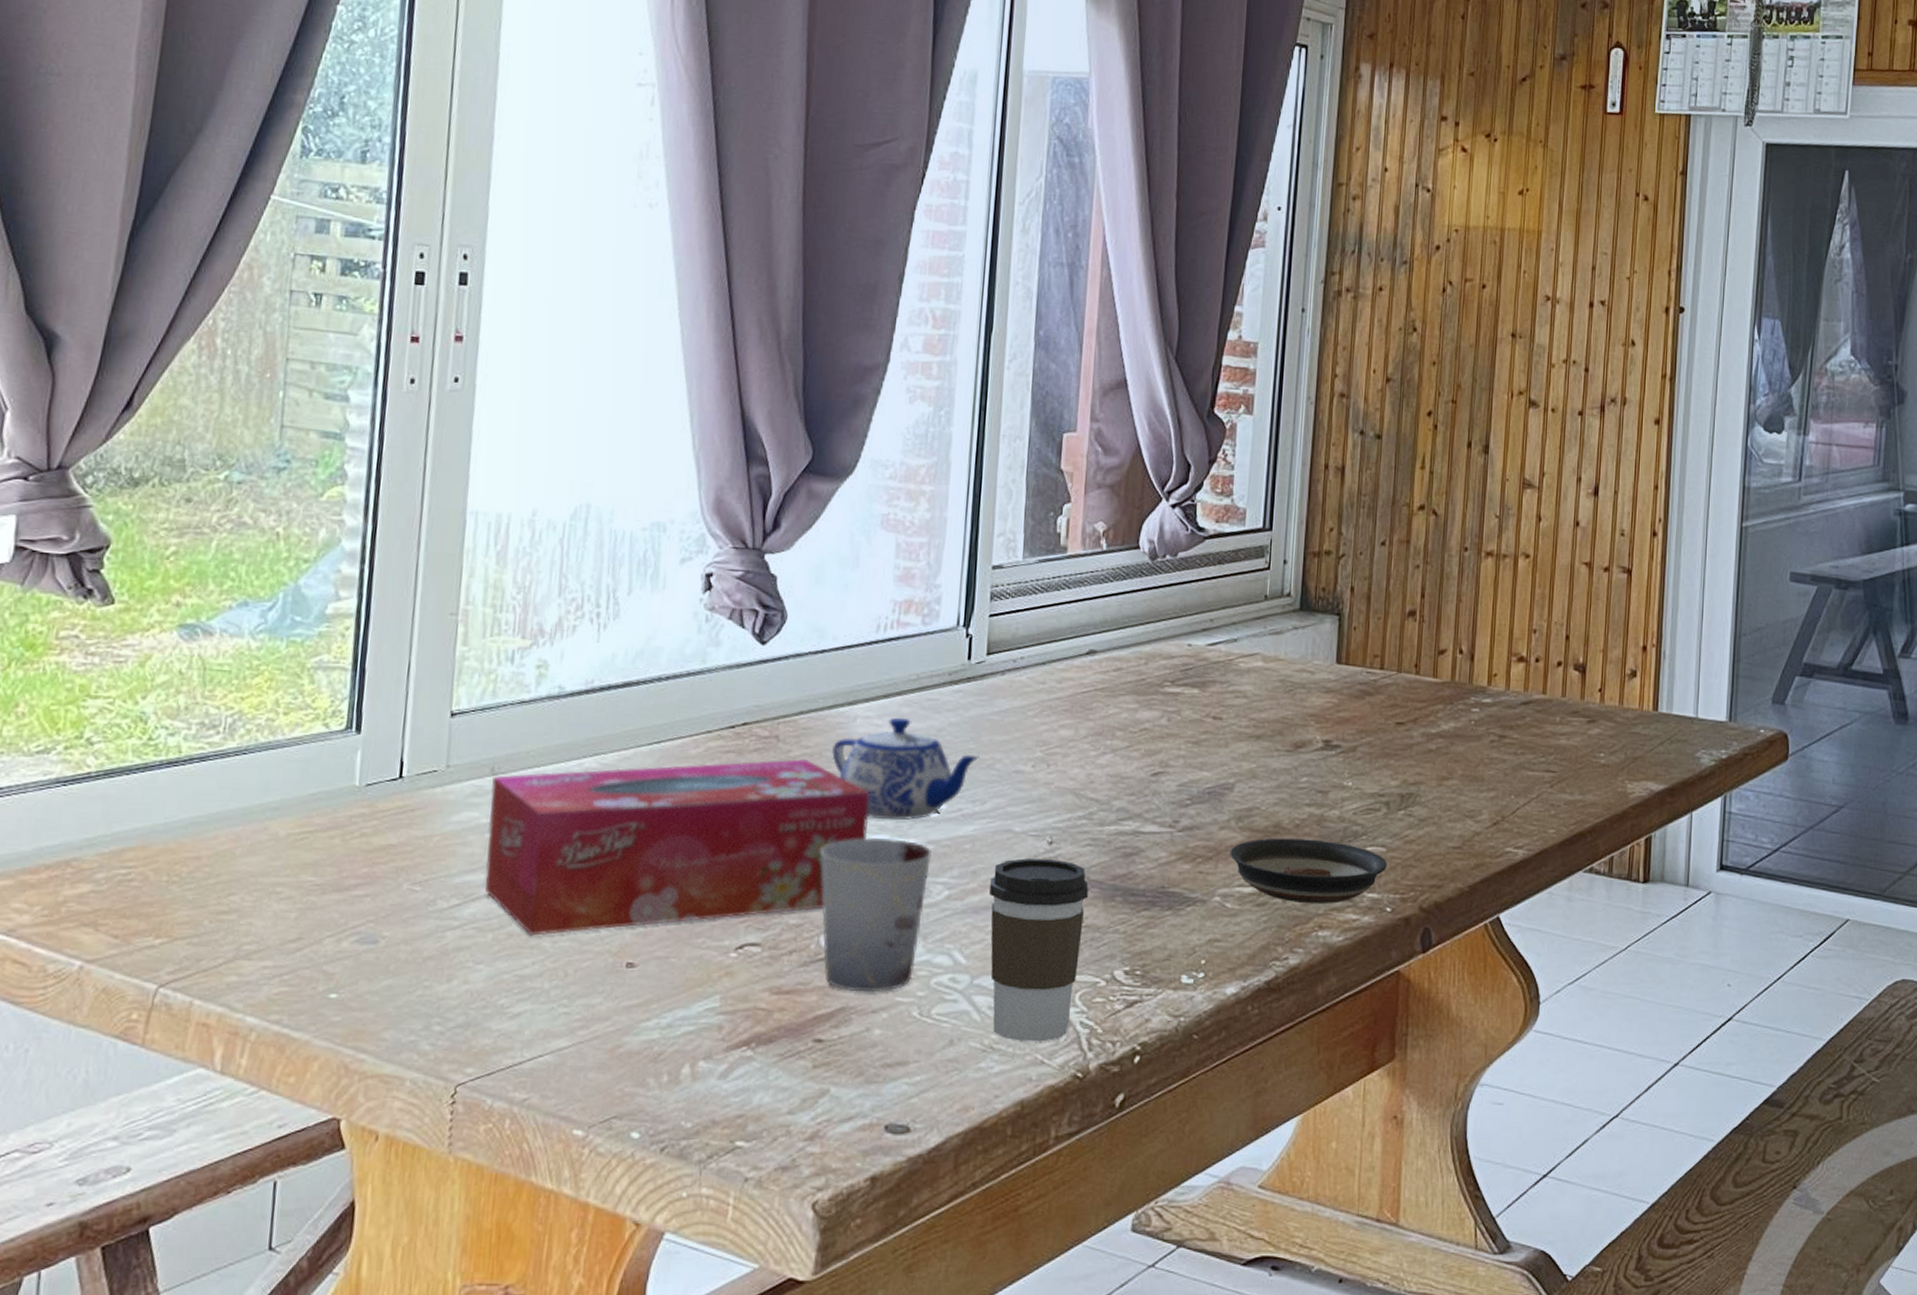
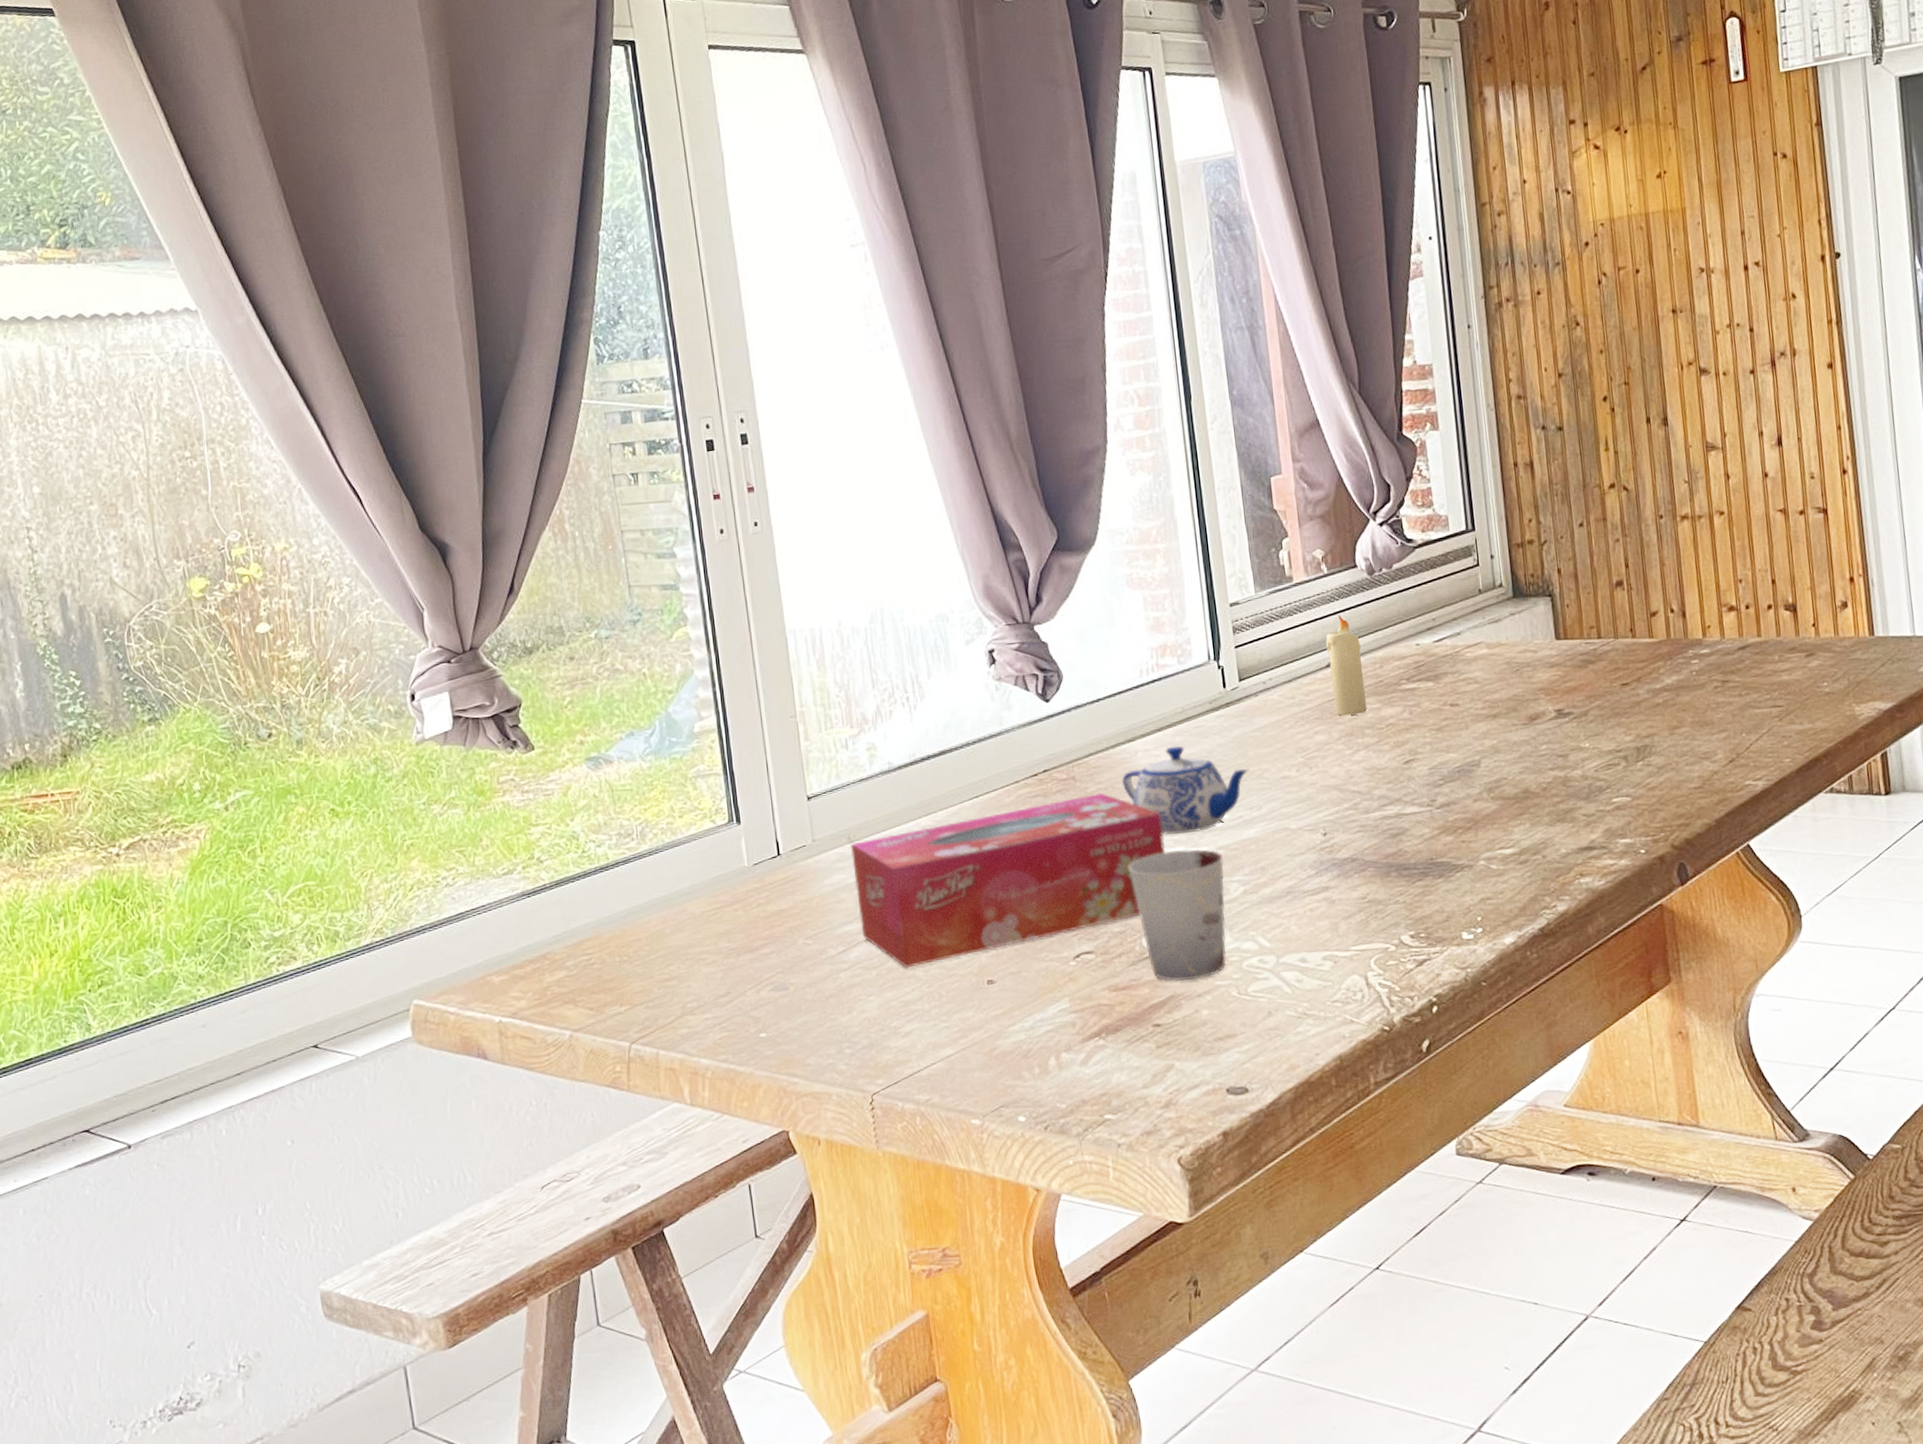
coffee cup: present [988,858,1089,1042] -> none [1278,847,1369,1006]
candle: none [1088,598,1128,713] -> present [1326,615,1368,716]
saucer: present [1230,838,1387,905] -> none [1486,798,1635,857]

